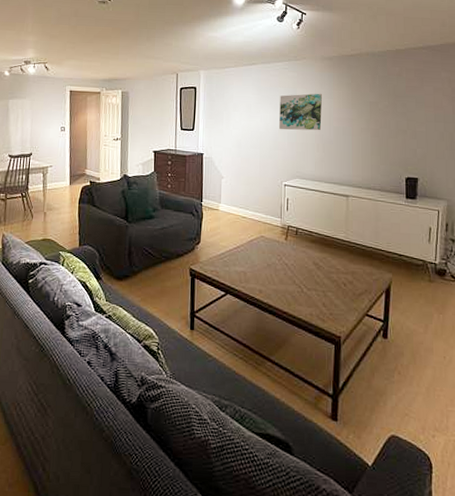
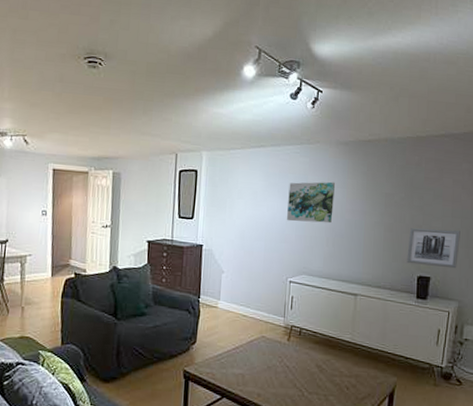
wall art: none [394,133,445,170] -> present [406,228,460,269]

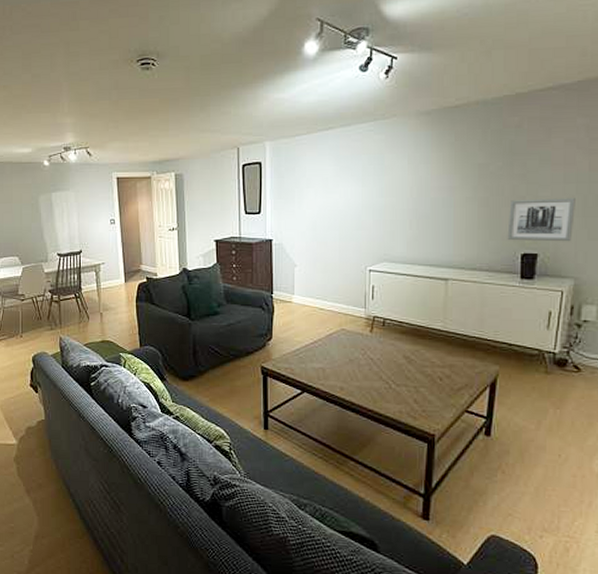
wall art: present [287,181,335,224] -> none [363,158,416,206]

